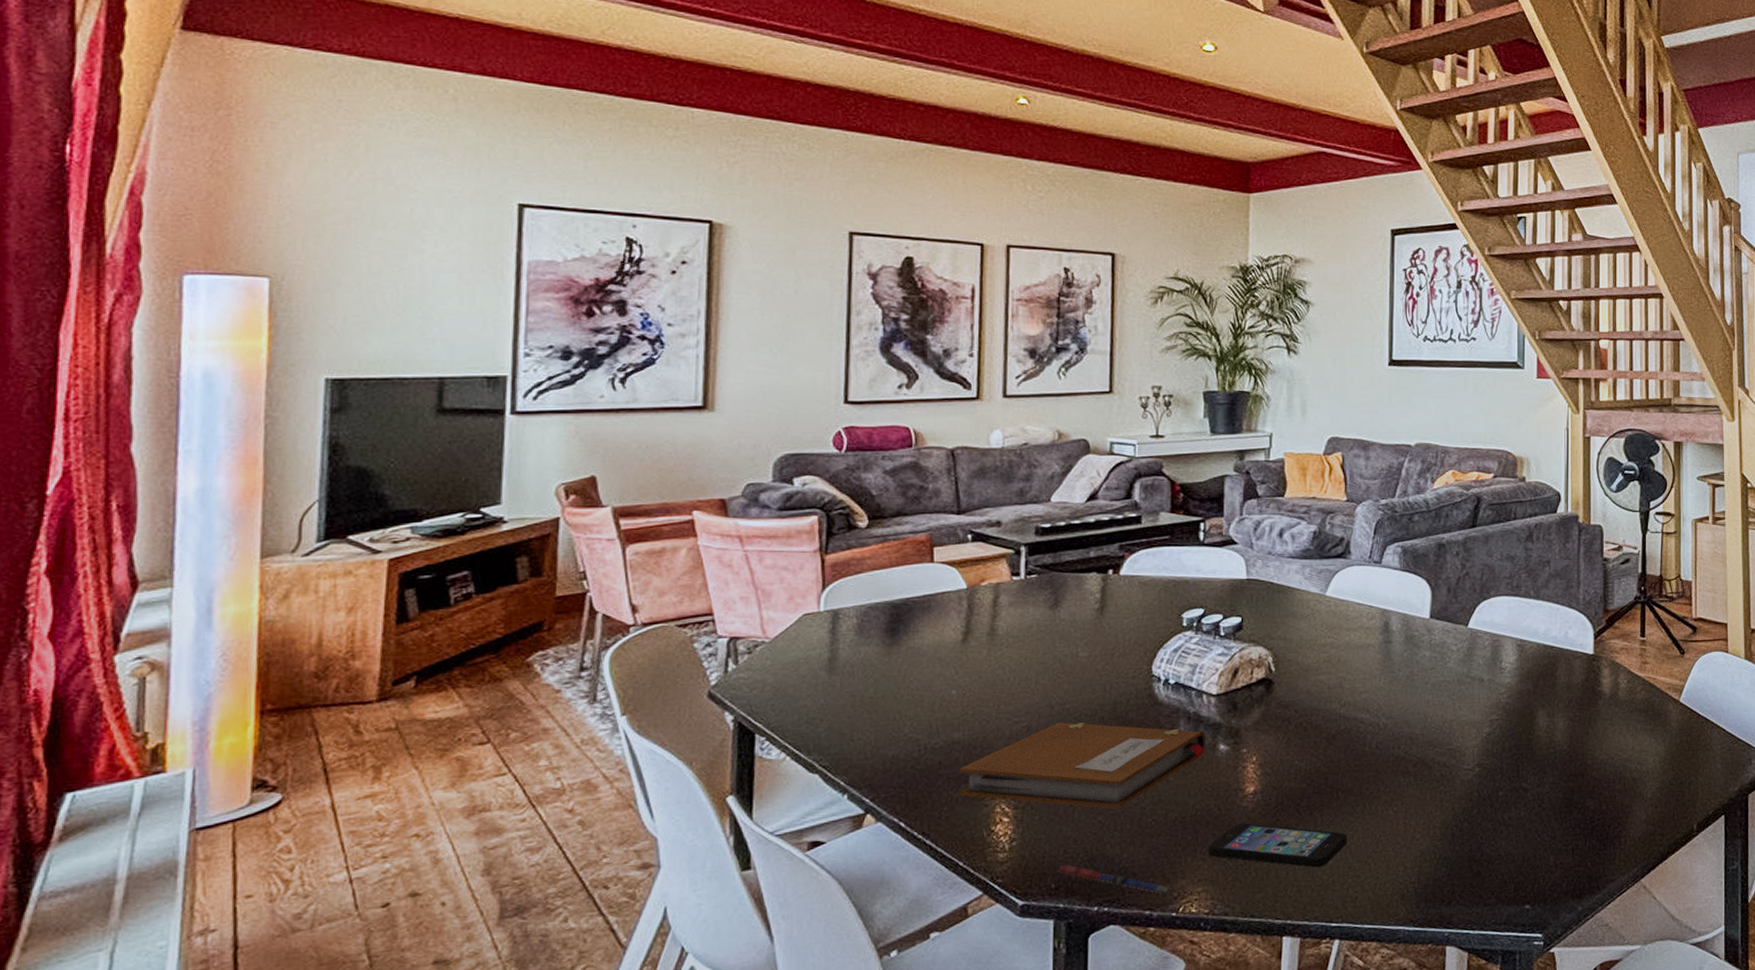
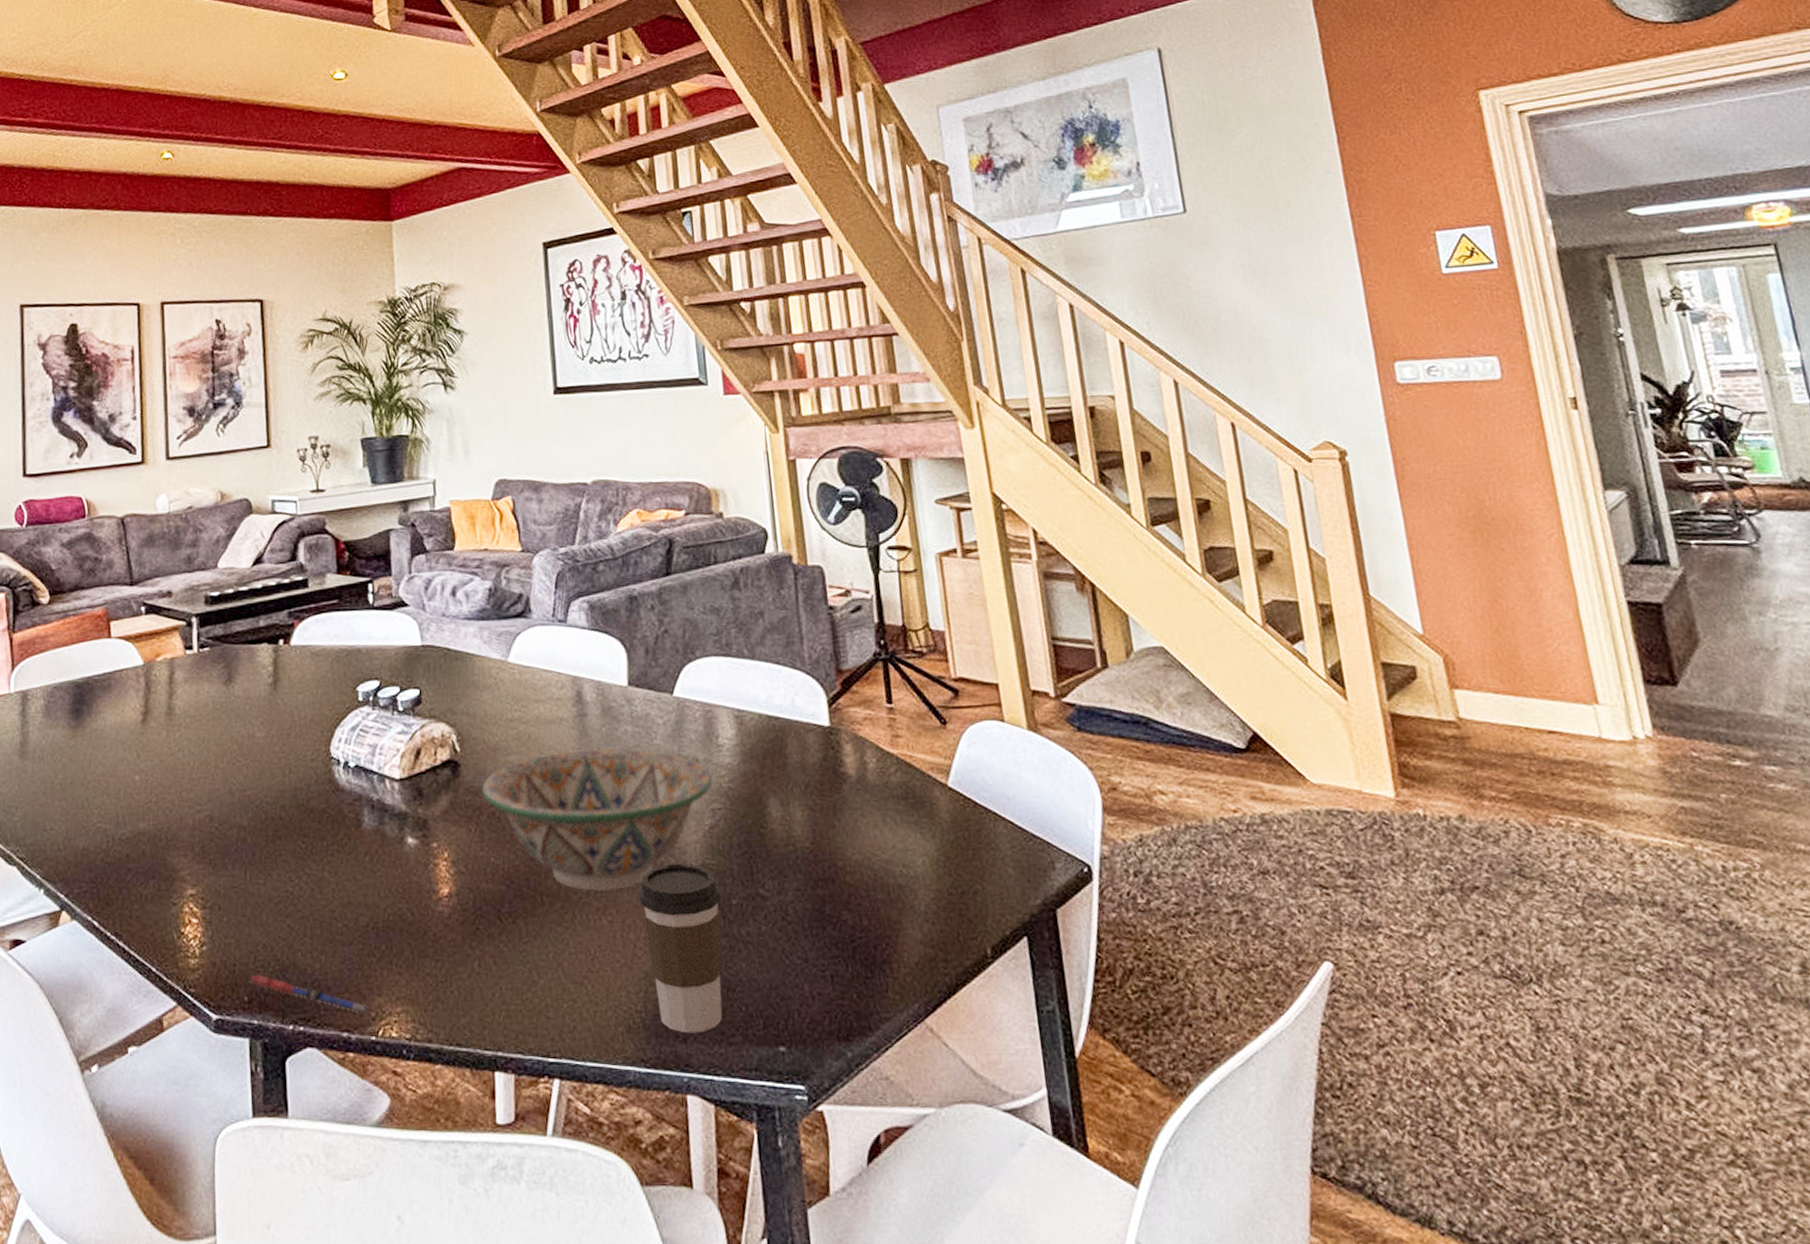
notebook: present [959,722,1205,810] -> none [147,811,393,912]
smartphone: present [1208,822,1348,868] -> none [404,931,558,988]
decorative bowl: none [1291,670,1493,788] -> present [481,748,713,892]
coffee cup: none [1422,763,1490,898] -> present [638,863,723,1034]

